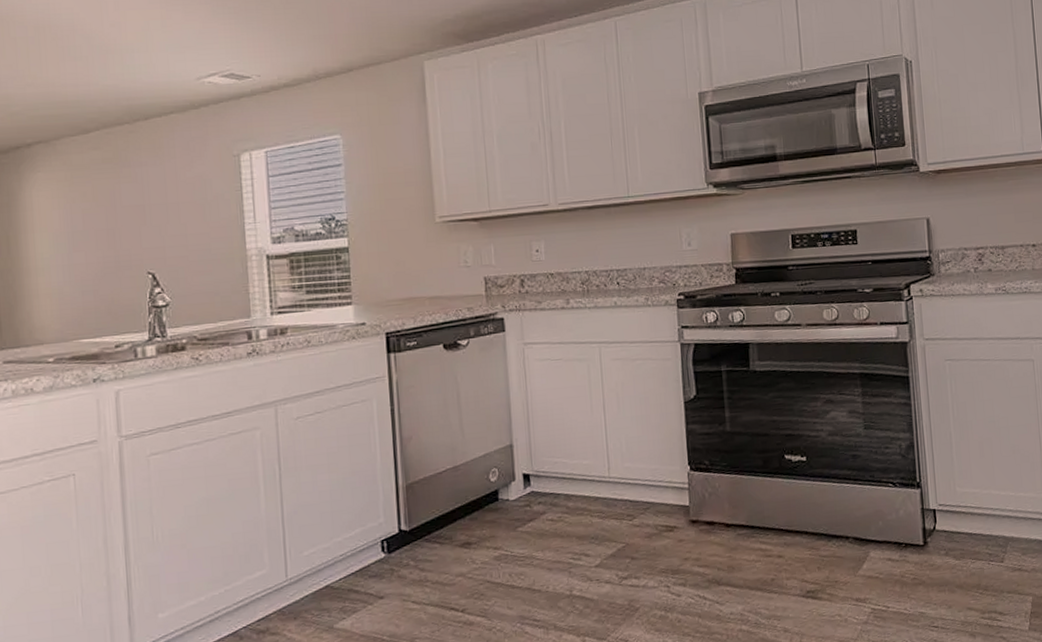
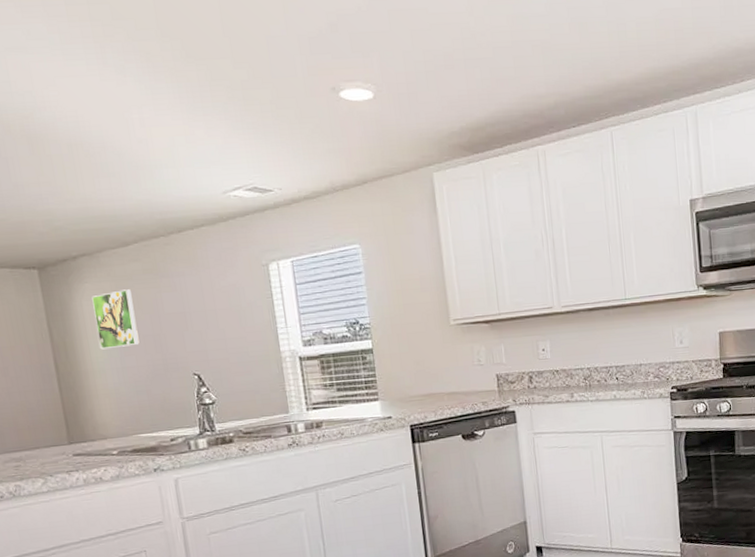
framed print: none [43,179,91,245] -> present [92,289,140,350]

